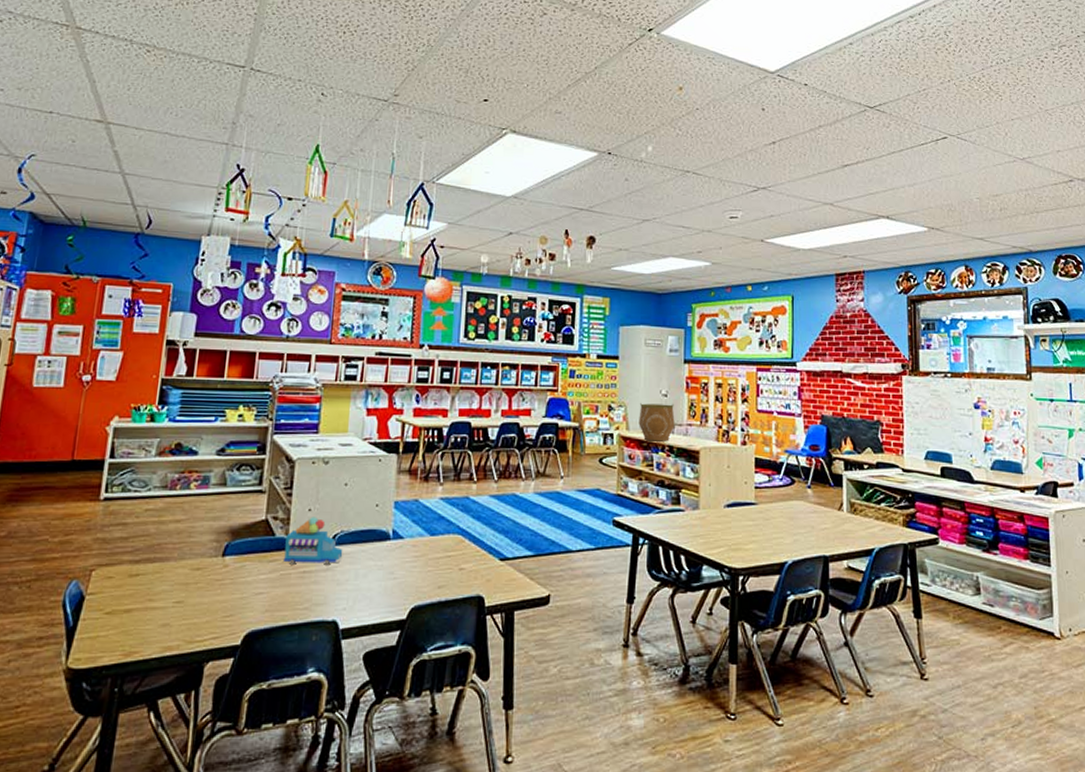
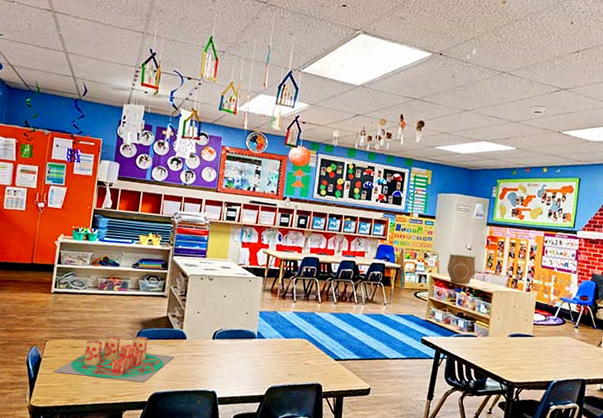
toy blocks: none [102,552,278,617] -> present [53,336,175,382]
toy truck: present [282,517,343,565] -> none [178,317,221,352]

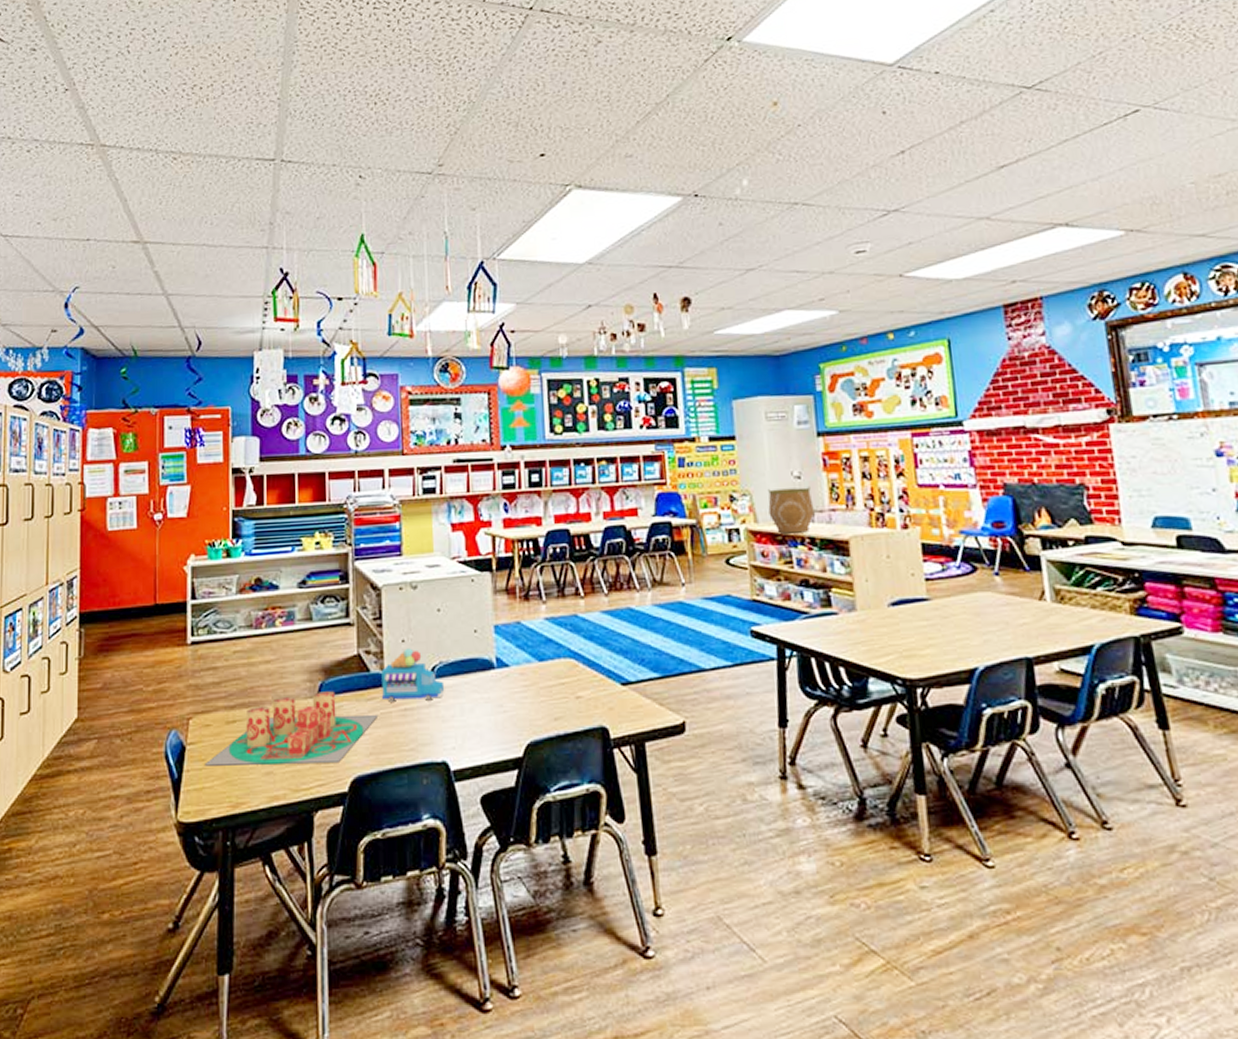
toy truck: none [178,317,221,352] -> present [381,648,445,702]

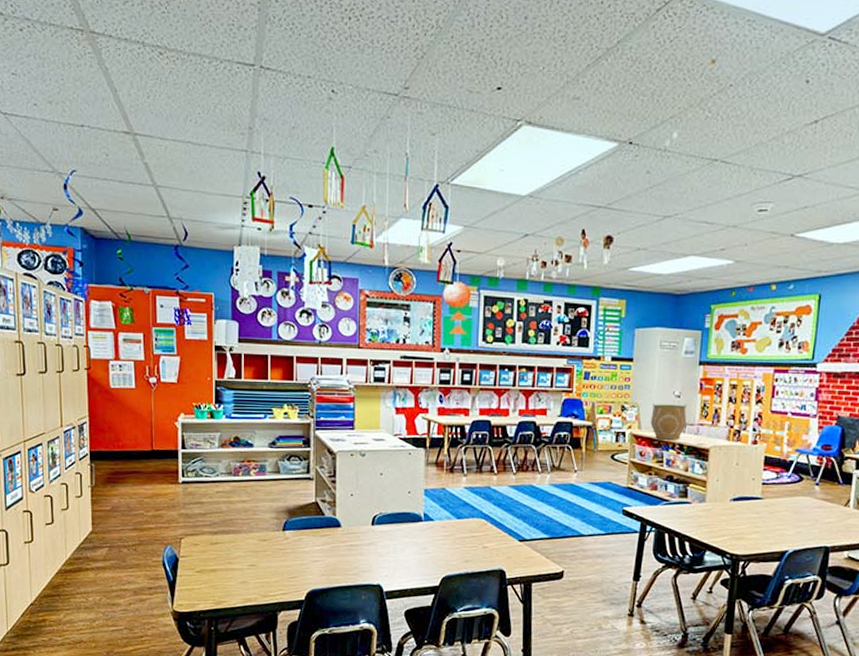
toy blocks: present [205,691,379,766] -> none [194,527,330,579]
toy truck: present [381,648,445,702] -> none [332,501,383,540]

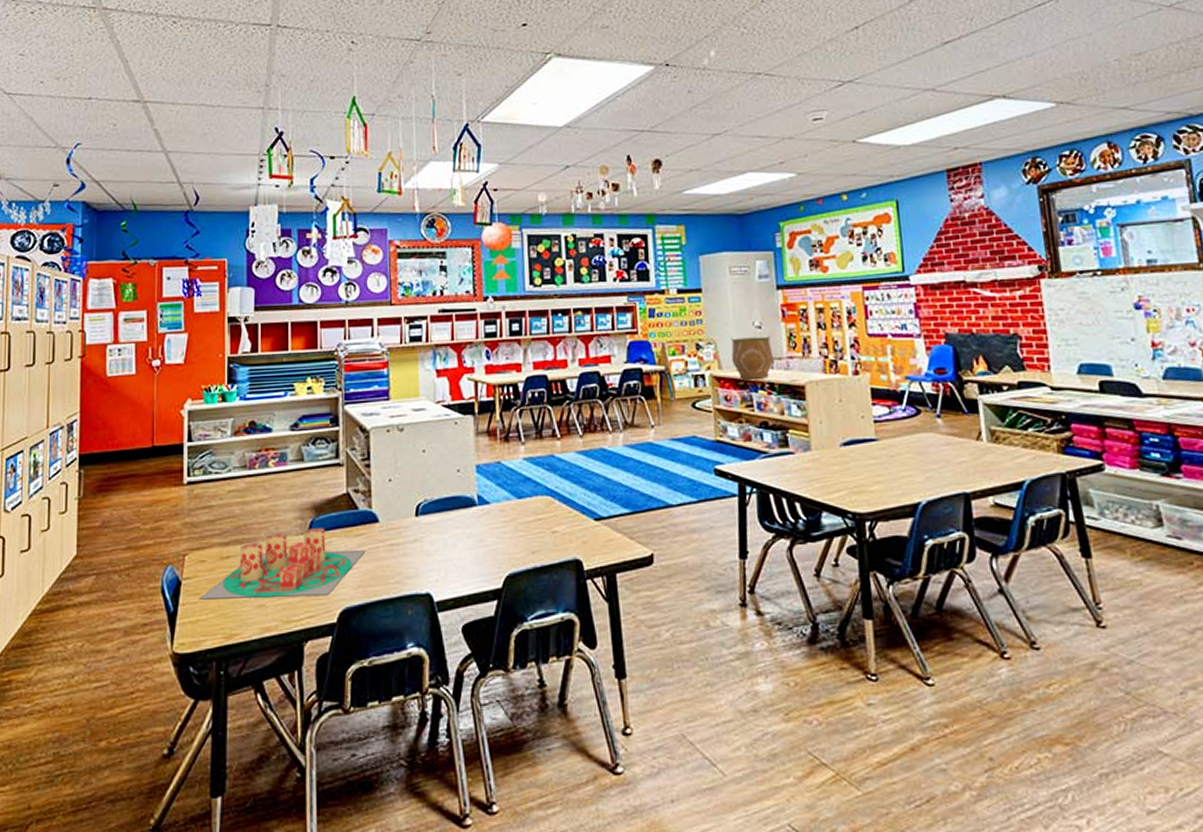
toy blocks: none [194,527,330,579] -> present [200,528,366,600]

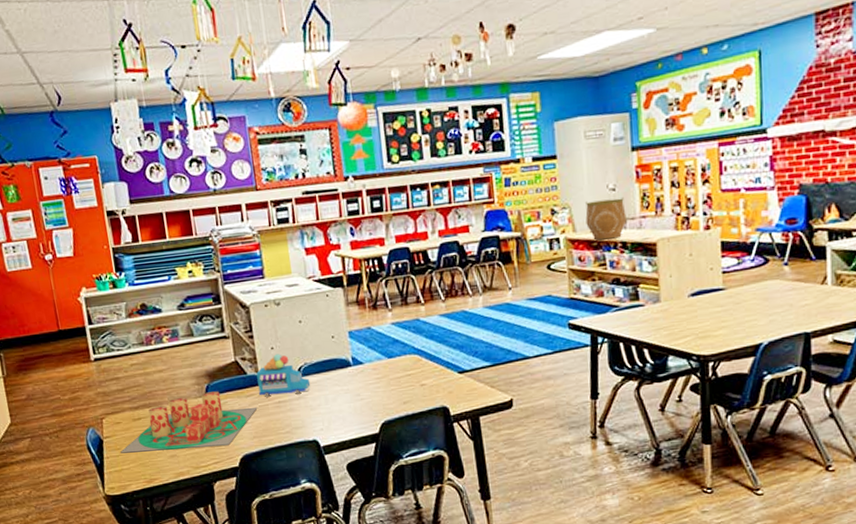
toy truck: none [369,487,429,538] -> present [256,354,311,397]

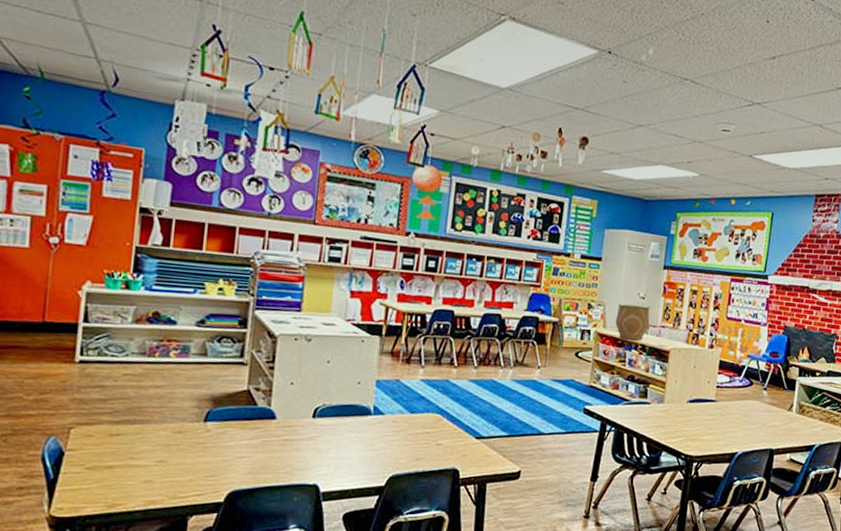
toy blocks: present [120,391,258,454] -> none [83,417,261,478]
toy truck: present [256,354,311,397] -> none [265,390,325,435]

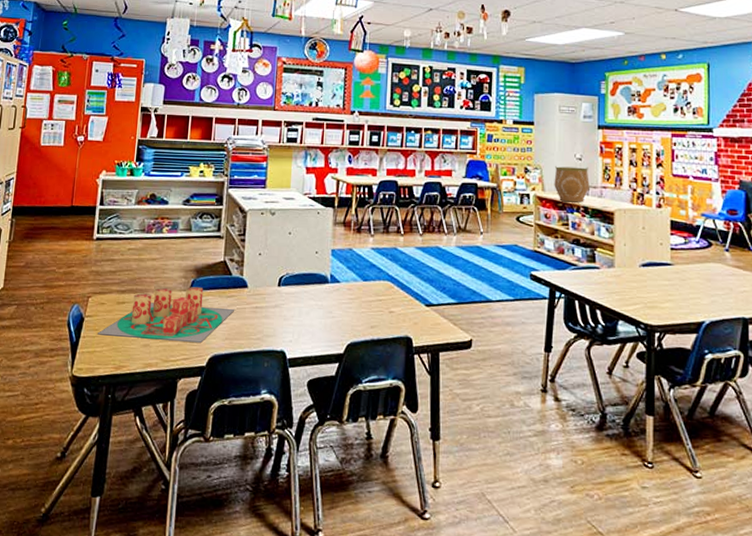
toy blocks: none [83,417,261,478] -> present [98,287,235,343]

